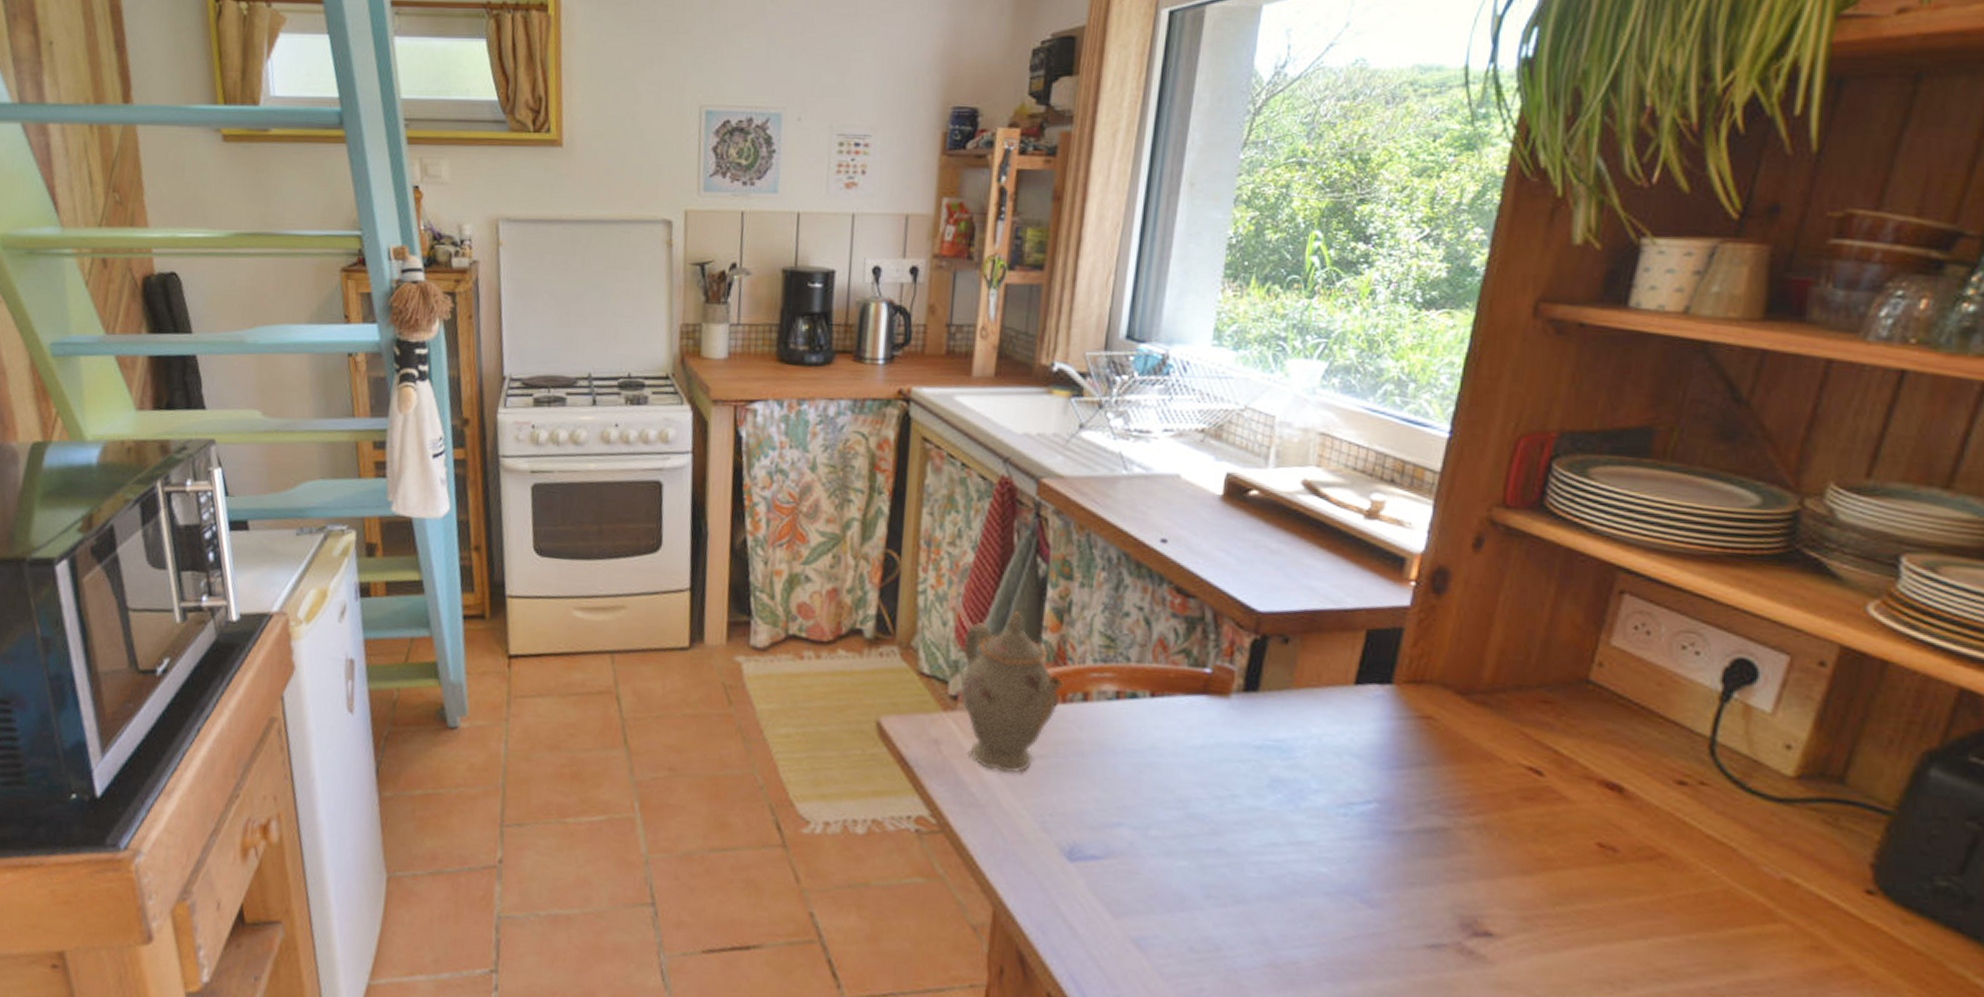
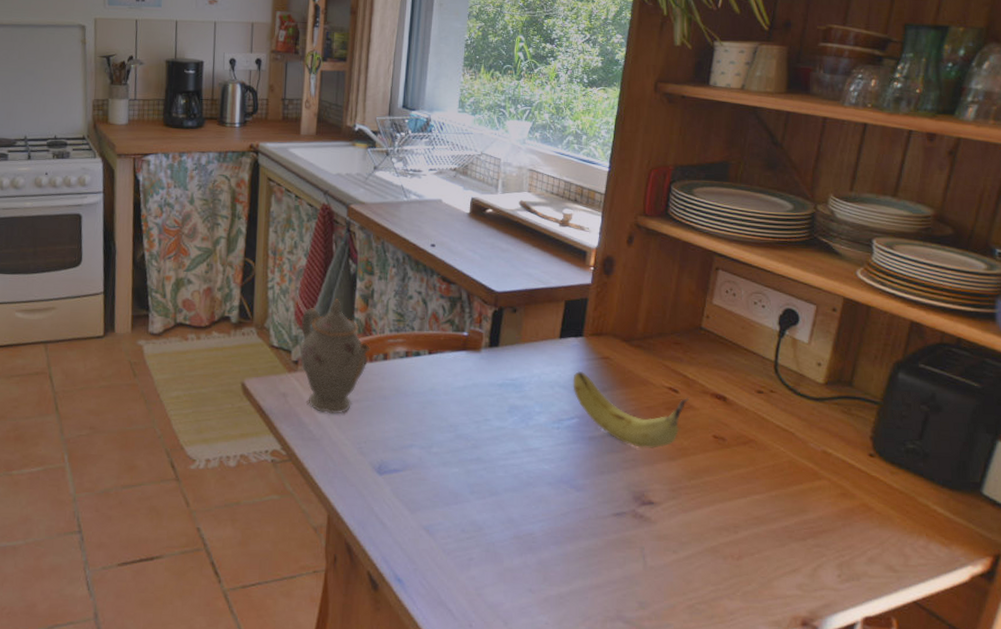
fruit: none [1371,734,1562,855] -> present [573,371,690,448]

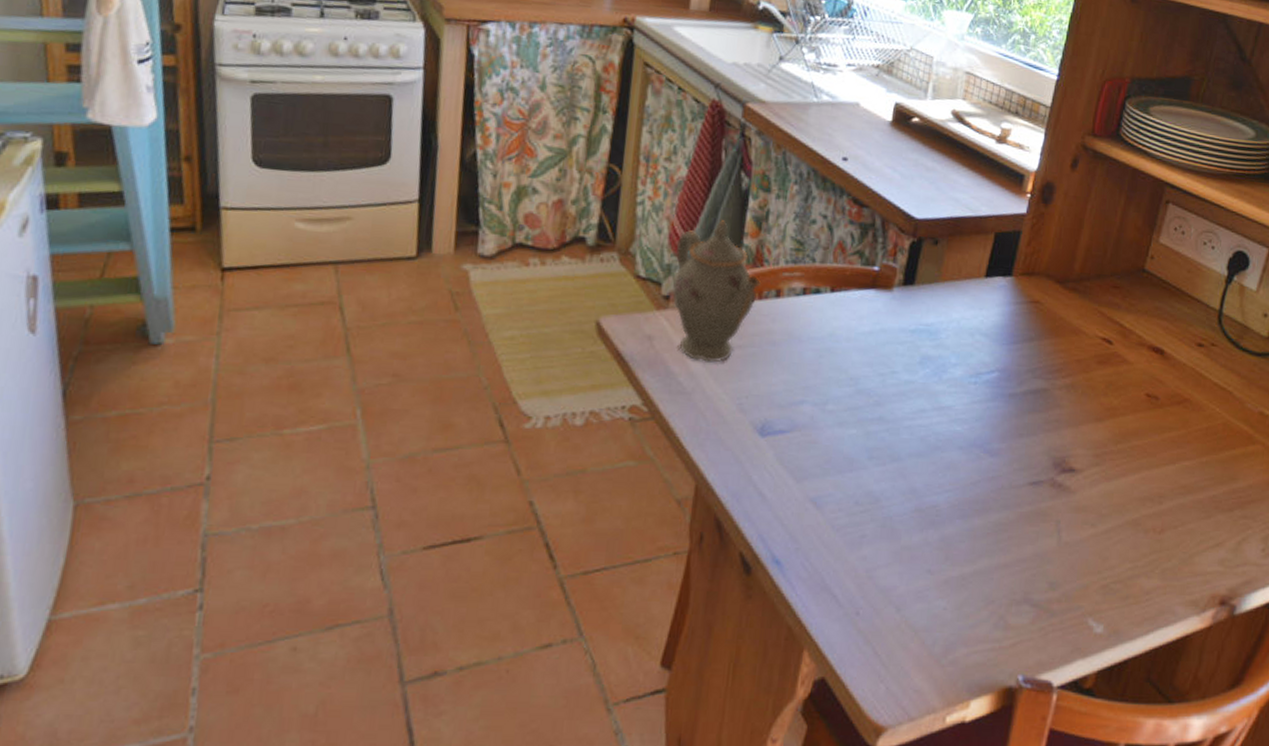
fruit: present [573,371,690,448] -> none [995,317,1125,408]

